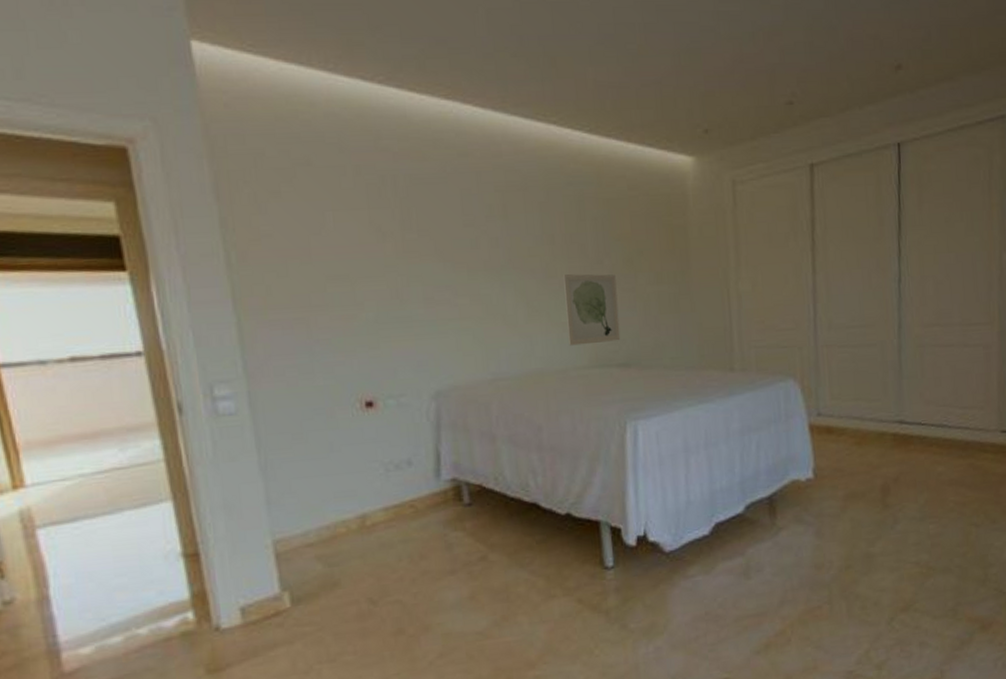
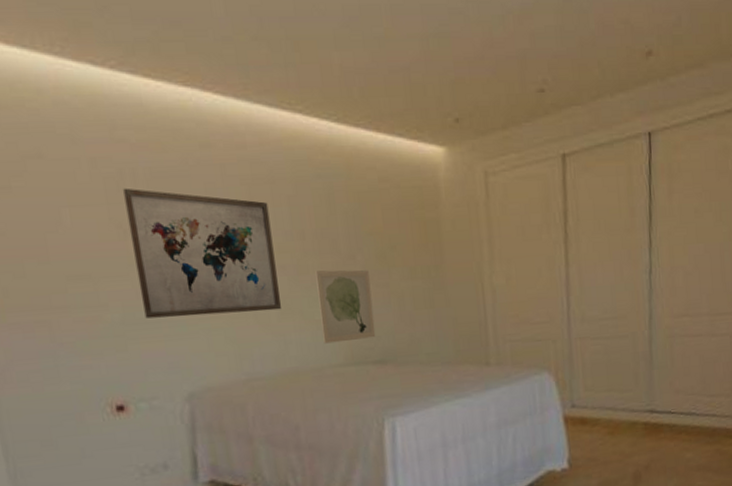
wall art: none [383,193,529,318] -> present [122,187,281,319]

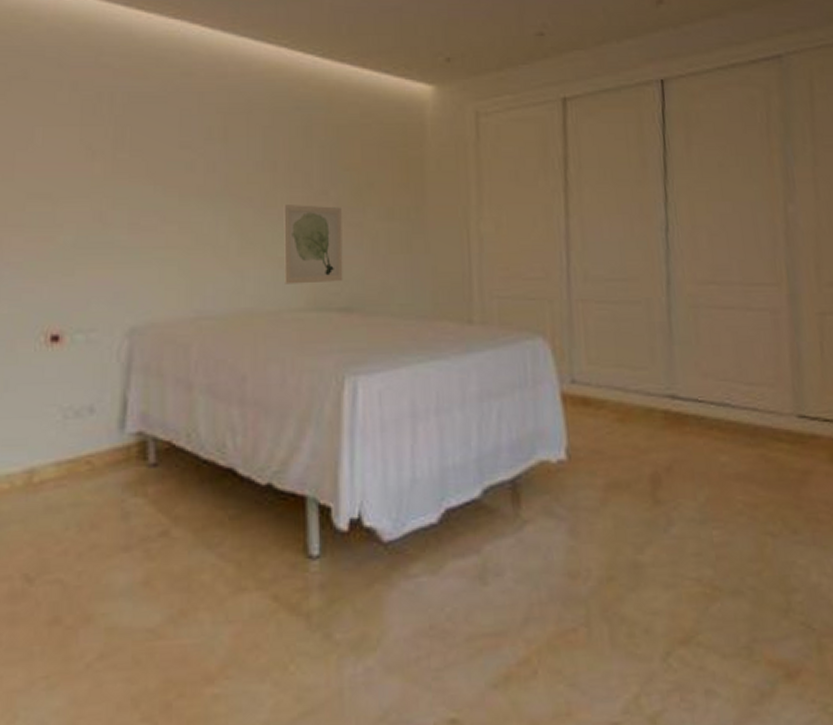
wall art: present [122,187,281,319] -> none [97,110,242,244]

